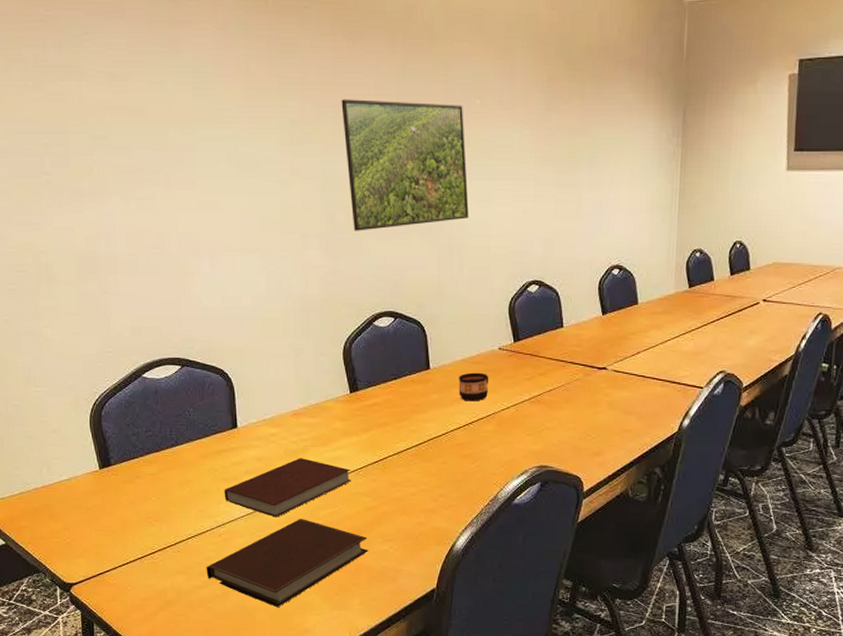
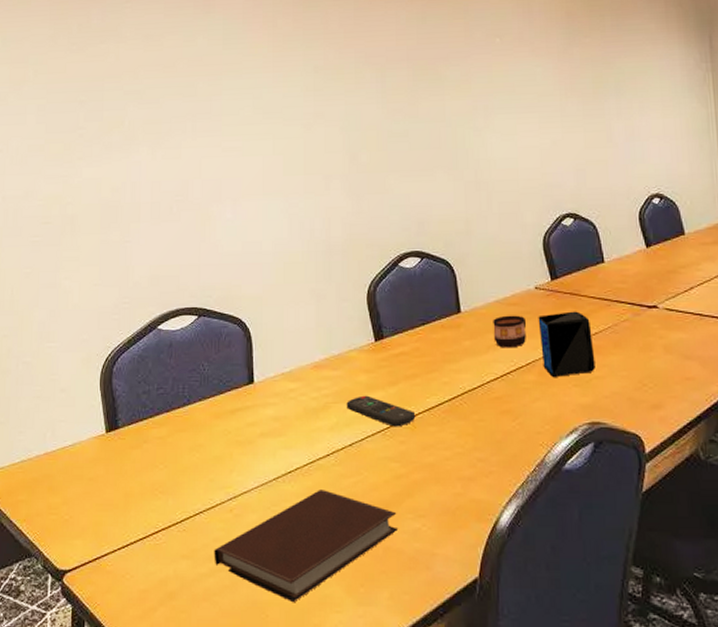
notebook: present [224,458,351,517] -> none [237,417,377,488]
remote control: none [323,440,386,468] -> present [346,395,416,427]
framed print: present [341,99,469,231] -> none [363,44,494,170]
speaker: none [499,370,548,427] -> present [538,311,595,377]

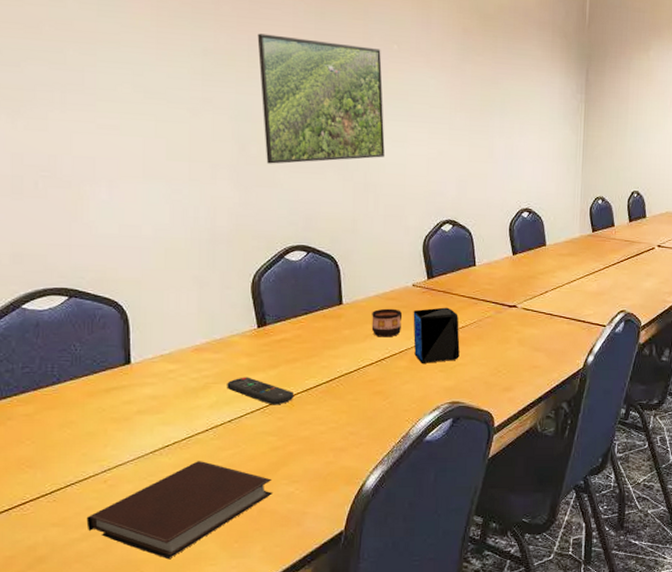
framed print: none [363,44,494,170] -> present [257,33,385,164]

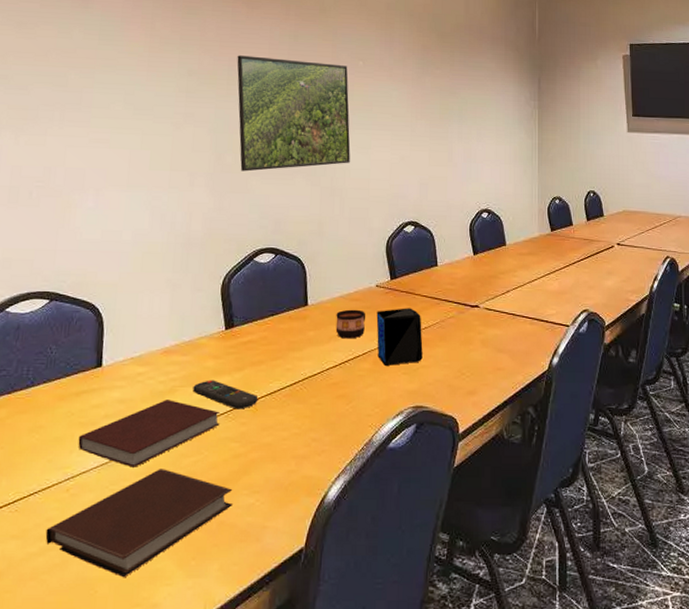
notebook: none [112,396,256,460] -> present [78,400,220,467]

